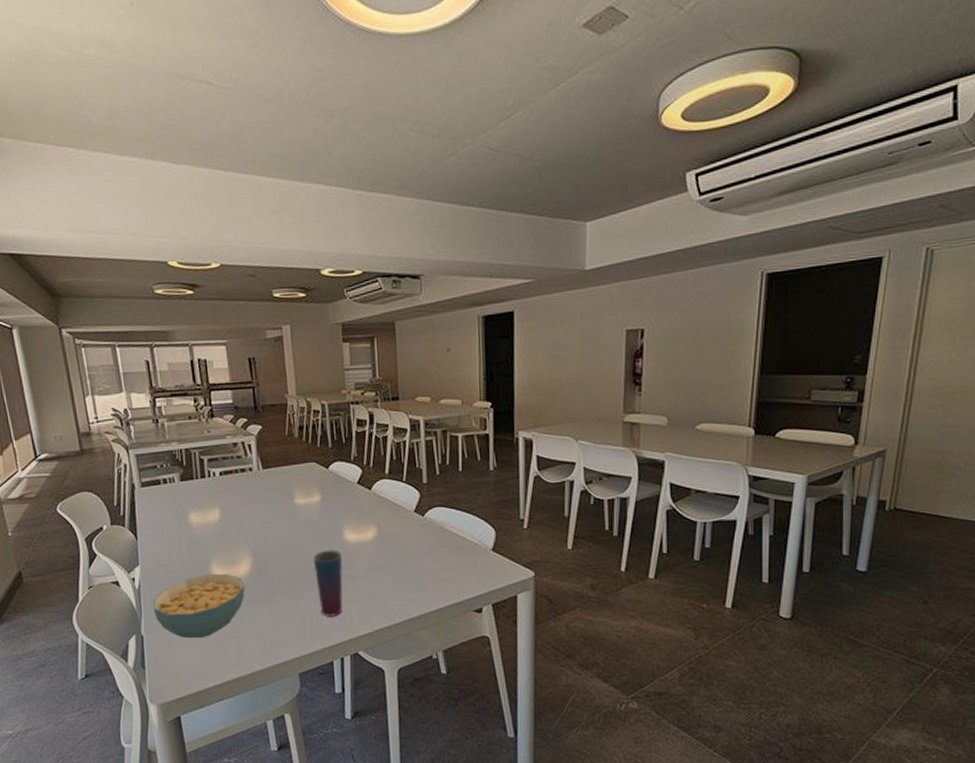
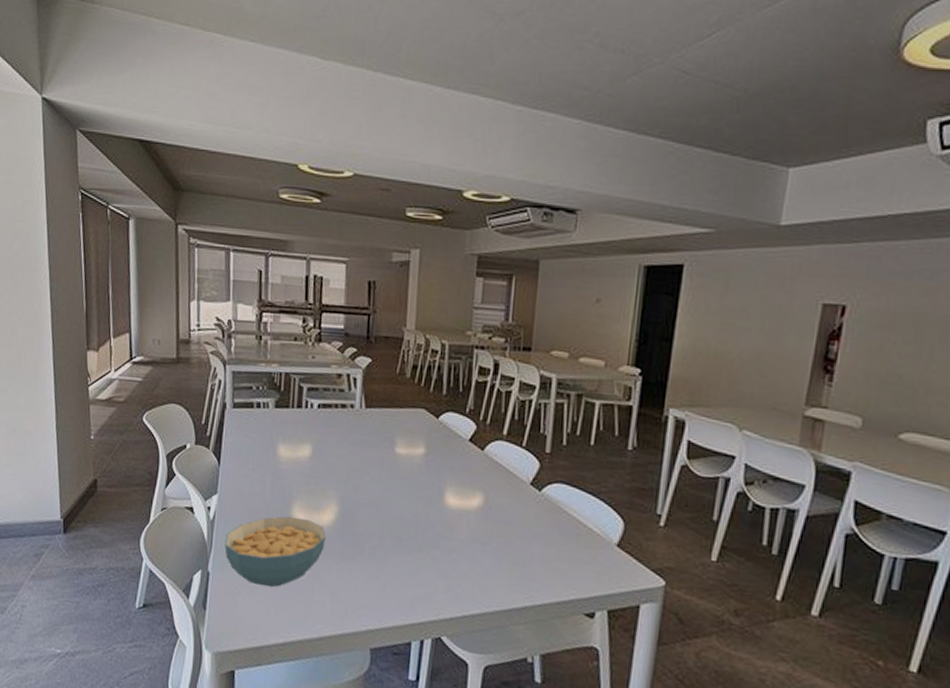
cup: present [312,549,343,617] -> none [405,511,440,591]

